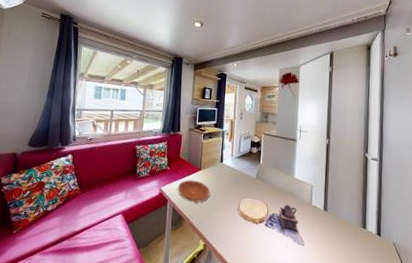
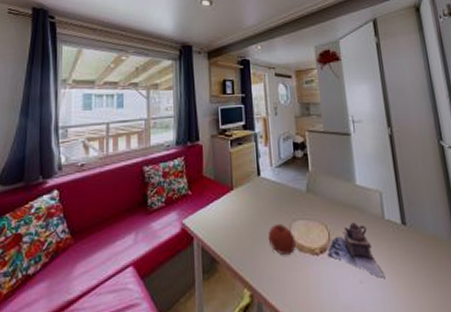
saucer: present [178,180,210,202] -> none [206,204,249,235]
fruit: none [222,198,242,221] -> present [268,223,296,255]

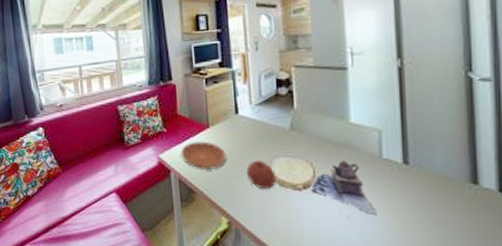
saucer: none [206,204,249,235] -> present [181,141,227,169]

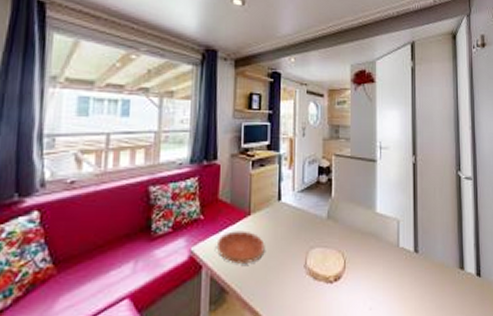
fruit: present [246,160,277,188] -> none [283,251,311,283]
teapot: present [311,161,377,215] -> none [341,250,393,304]

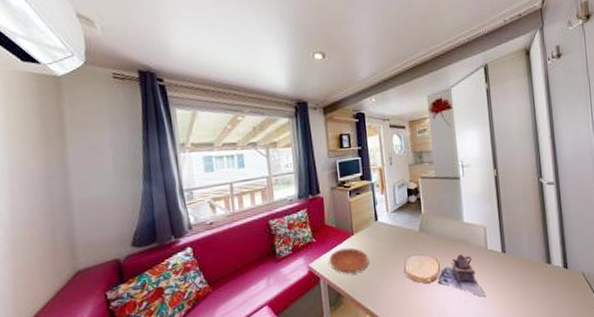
teapot: none [341,250,393,304] -> present [437,254,486,297]

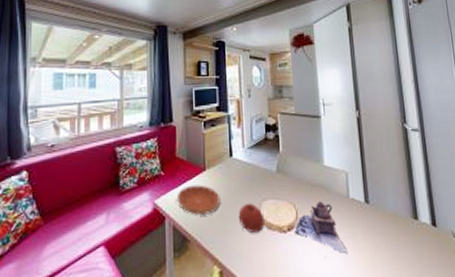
fruit: none [385,260,411,286] -> present [238,203,265,233]

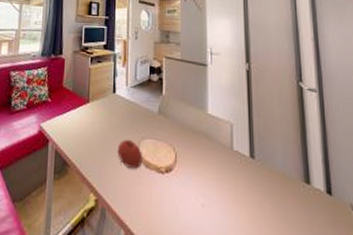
saucer: present [178,185,221,215] -> none [61,114,101,144]
teapot: present [294,201,348,253] -> none [172,148,228,205]

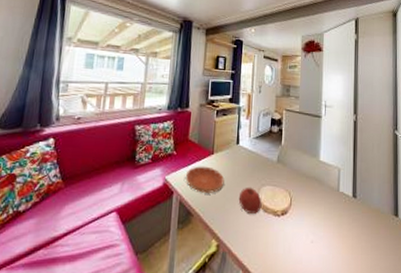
saucer: none [61,114,101,144] -> present [186,166,225,193]

